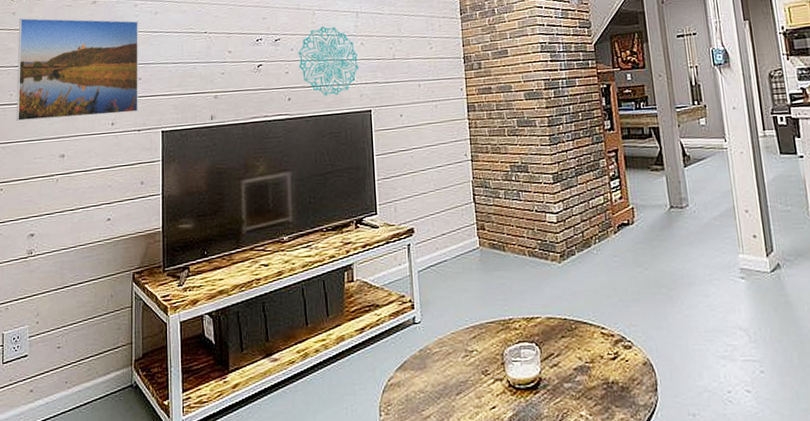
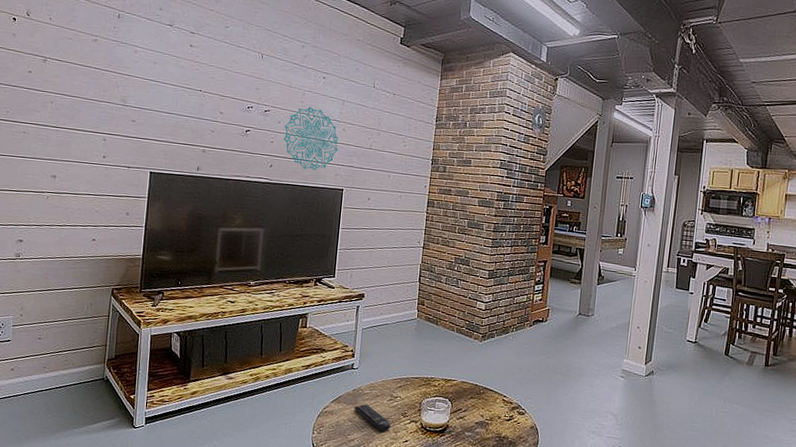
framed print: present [16,17,138,122] -> none [11,40,137,150]
remote control: none [424,366,471,400] -> present [354,404,390,432]

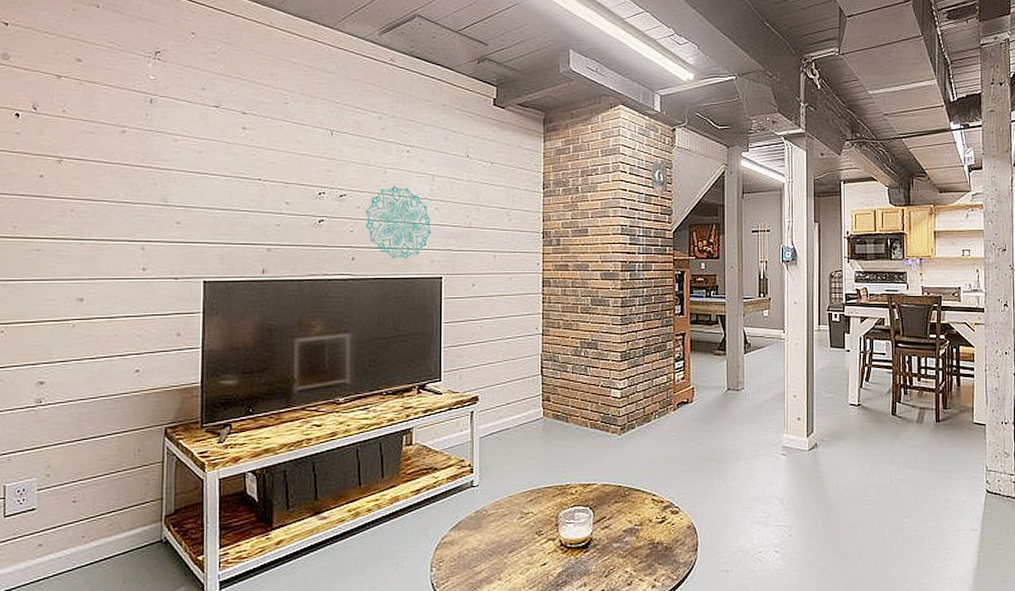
remote control: present [354,404,390,432] -> none [478,527,524,557]

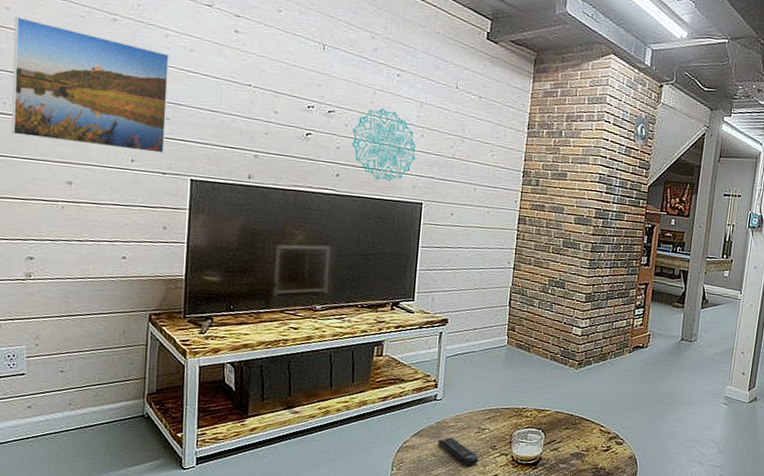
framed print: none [21,140,178,258] -> present [10,16,169,153]
remote control: none [478,527,524,557] -> present [438,437,478,466]

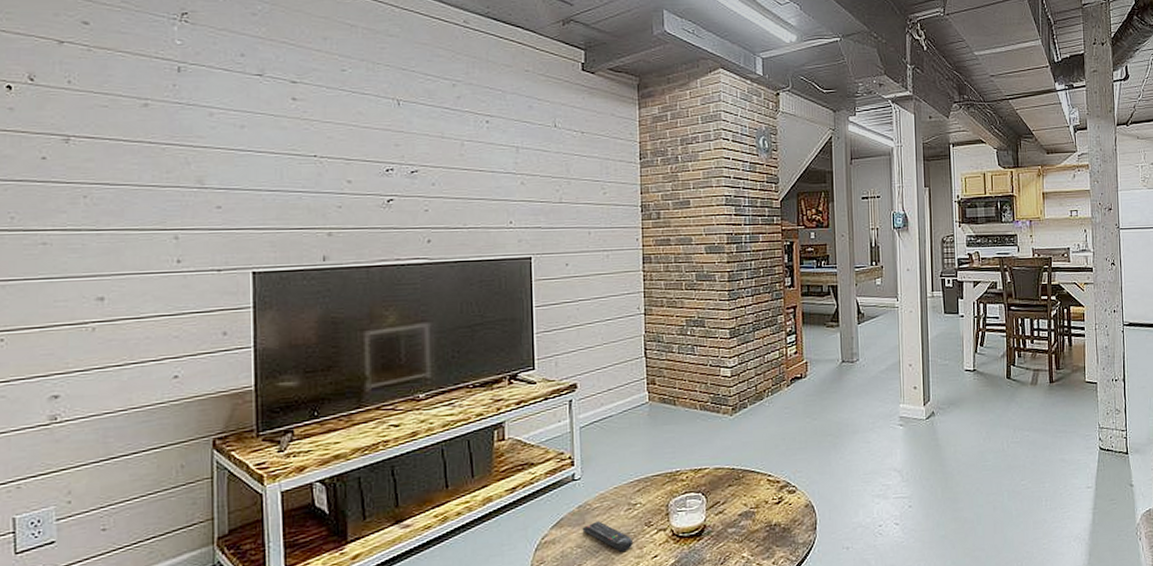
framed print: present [10,16,169,153] -> none [21,116,217,254]
wall decoration: present [351,108,416,182] -> none [441,160,518,240]

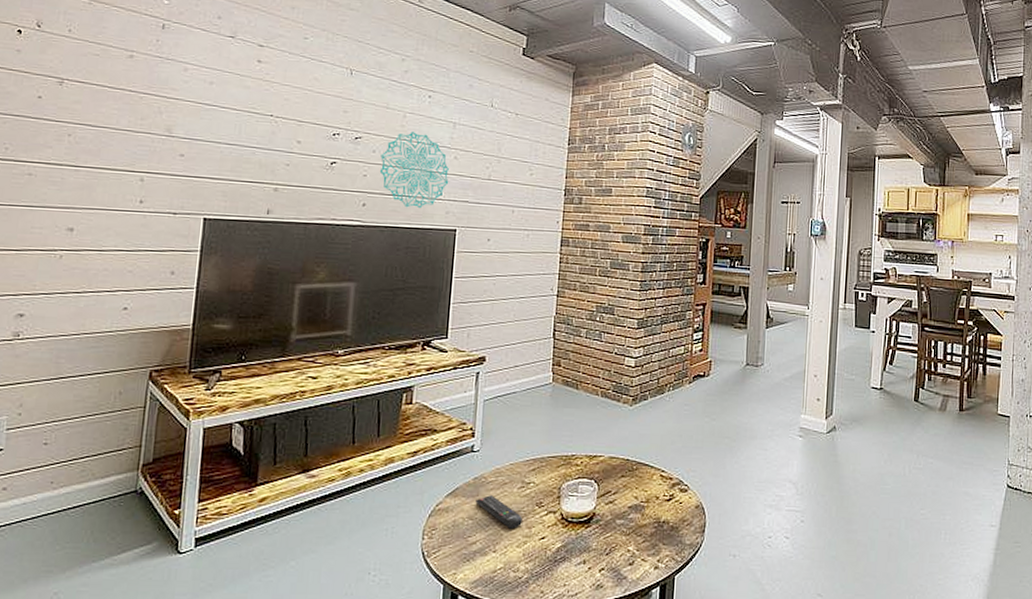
wall decoration: none [441,160,518,240] -> present [379,132,449,209]

